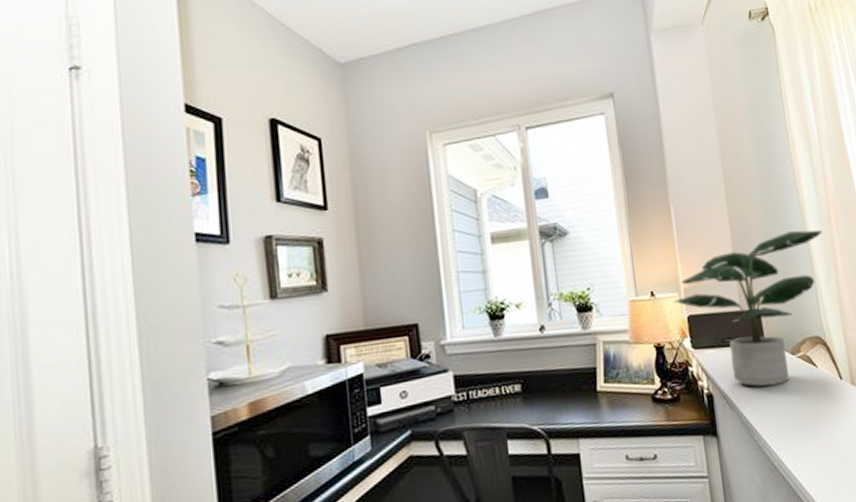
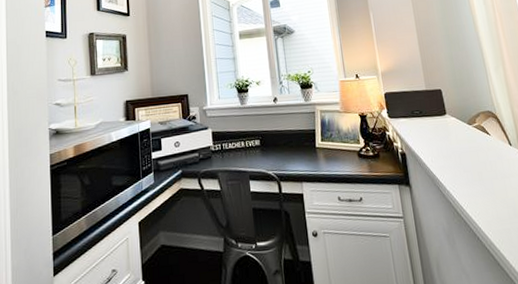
potted plant: present [673,230,823,387] -> none [373,29,491,149]

